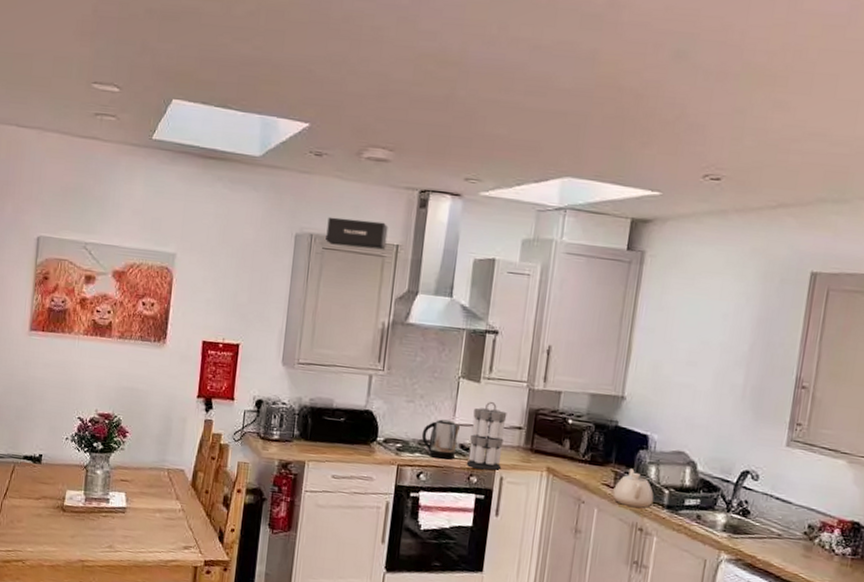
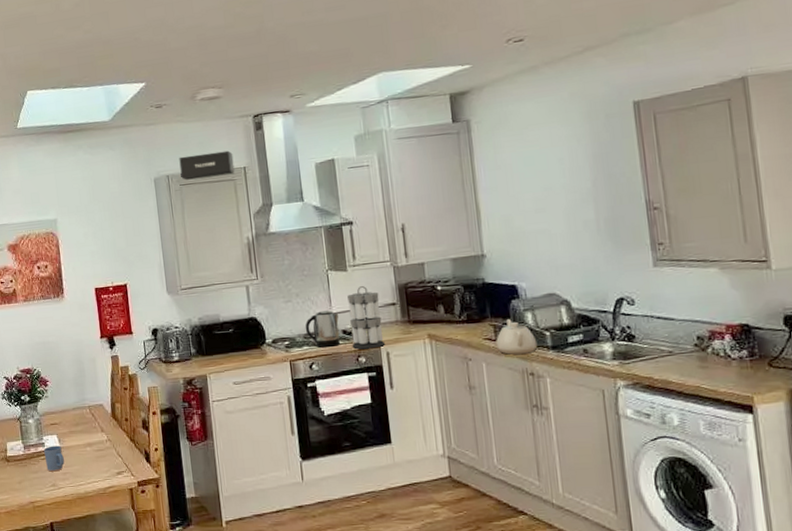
mug: none [106,503,128,533] -> present [43,445,65,472]

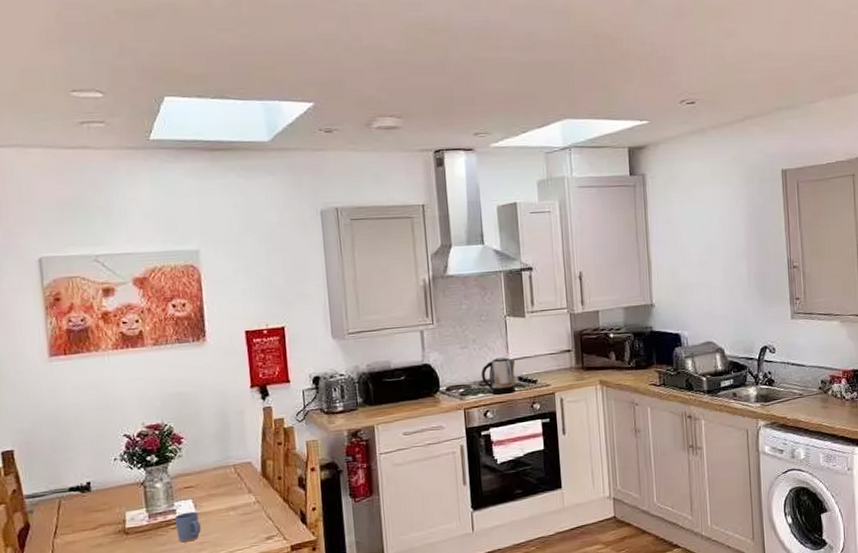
box: present [179,150,235,180] -> none [350,185,413,215]
spice rack: present [347,285,386,350] -> none [525,332,560,396]
teapot: present [495,319,538,355] -> none [659,366,696,399]

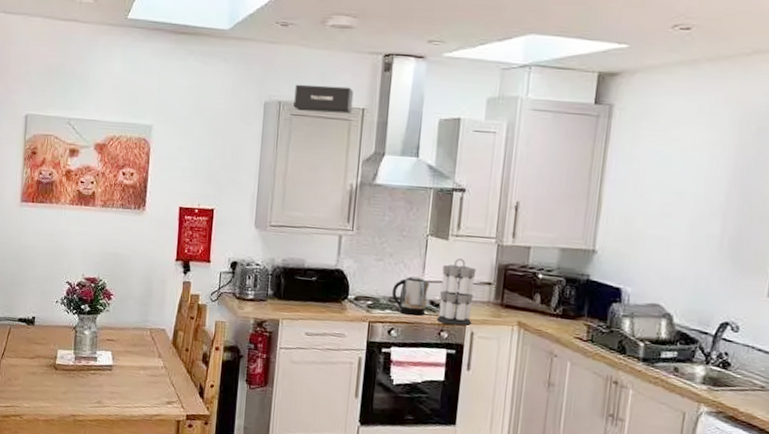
mug: present [174,511,201,543] -> none [94,361,115,389]
box: none [350,185,413,215] -> present [293,84,354,114]
spice rack: none [525,332,560,396] -> present [436,257,476,326]

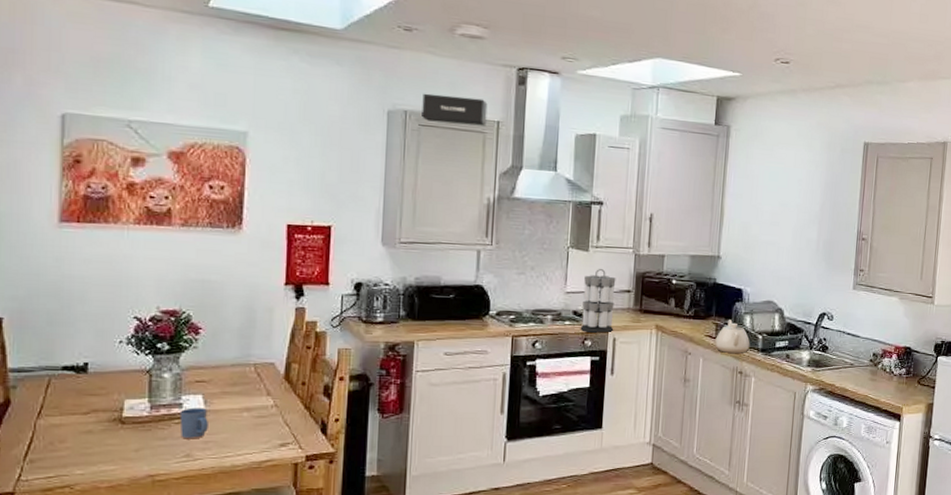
mug: none [94,361,115,389] -> present [179,407,208,439]
kettle: present [391,276,429,317] -> none [534,288,572,328]
teapot: none [584,322,629,361] -> present [714,320,751,353]

